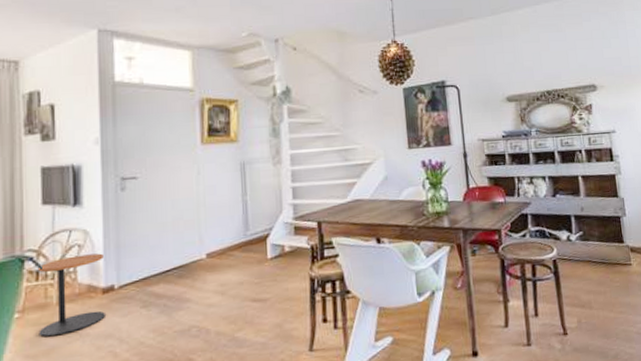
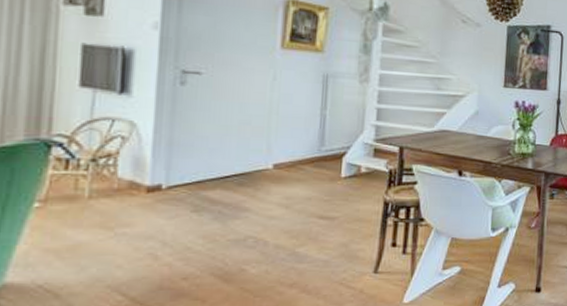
side table: present [37,253,105,337] -> none [63,148,152,232]

